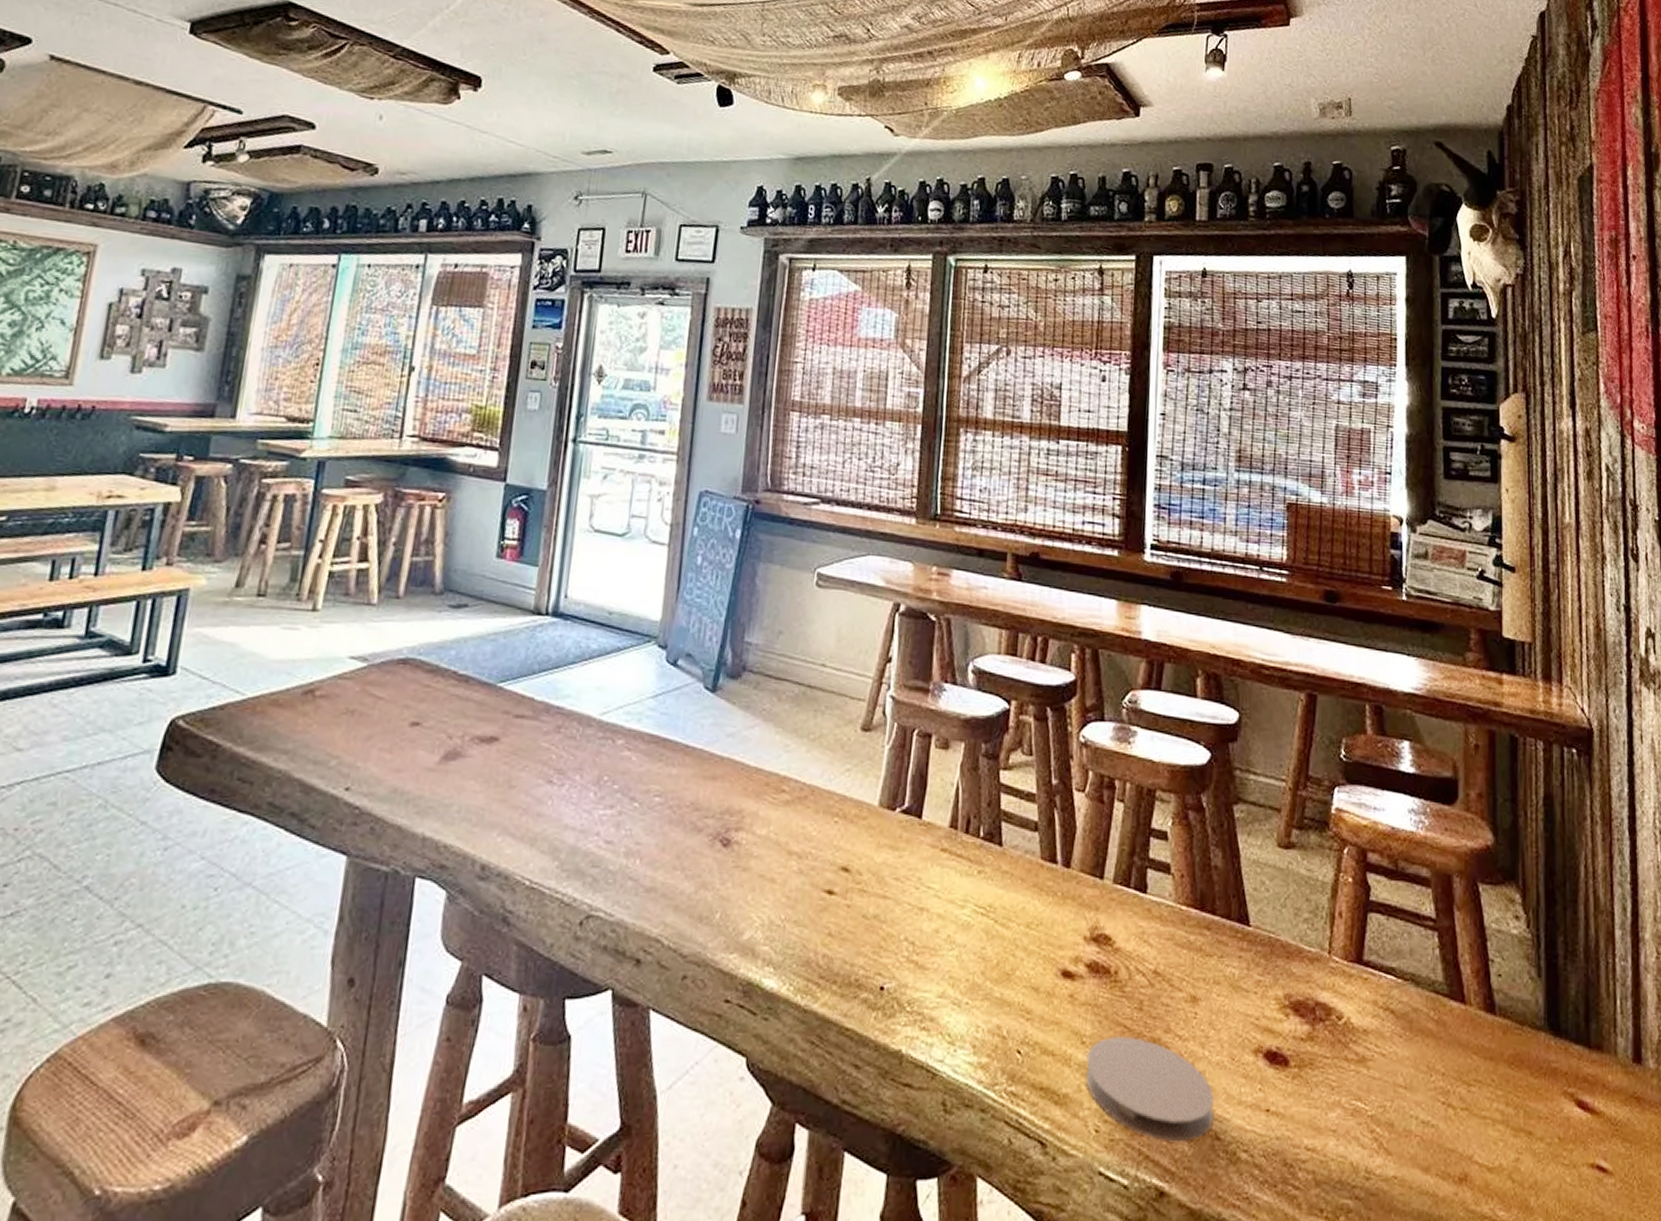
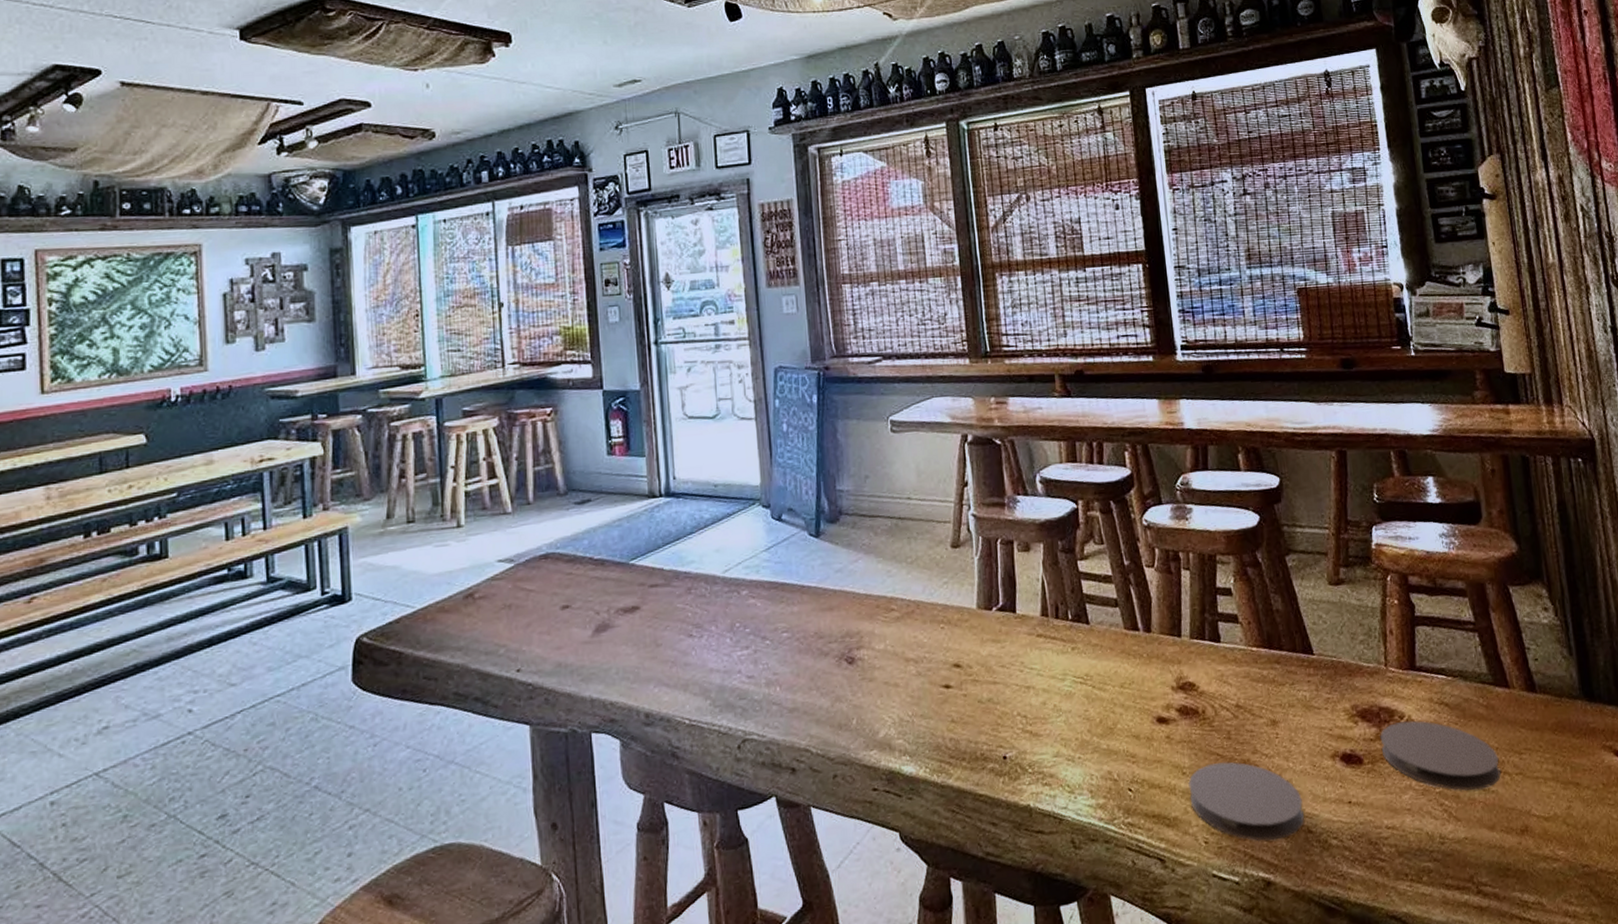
coaster: none [1312,1023,1444,1121] -> present [1380,720,1501,791]

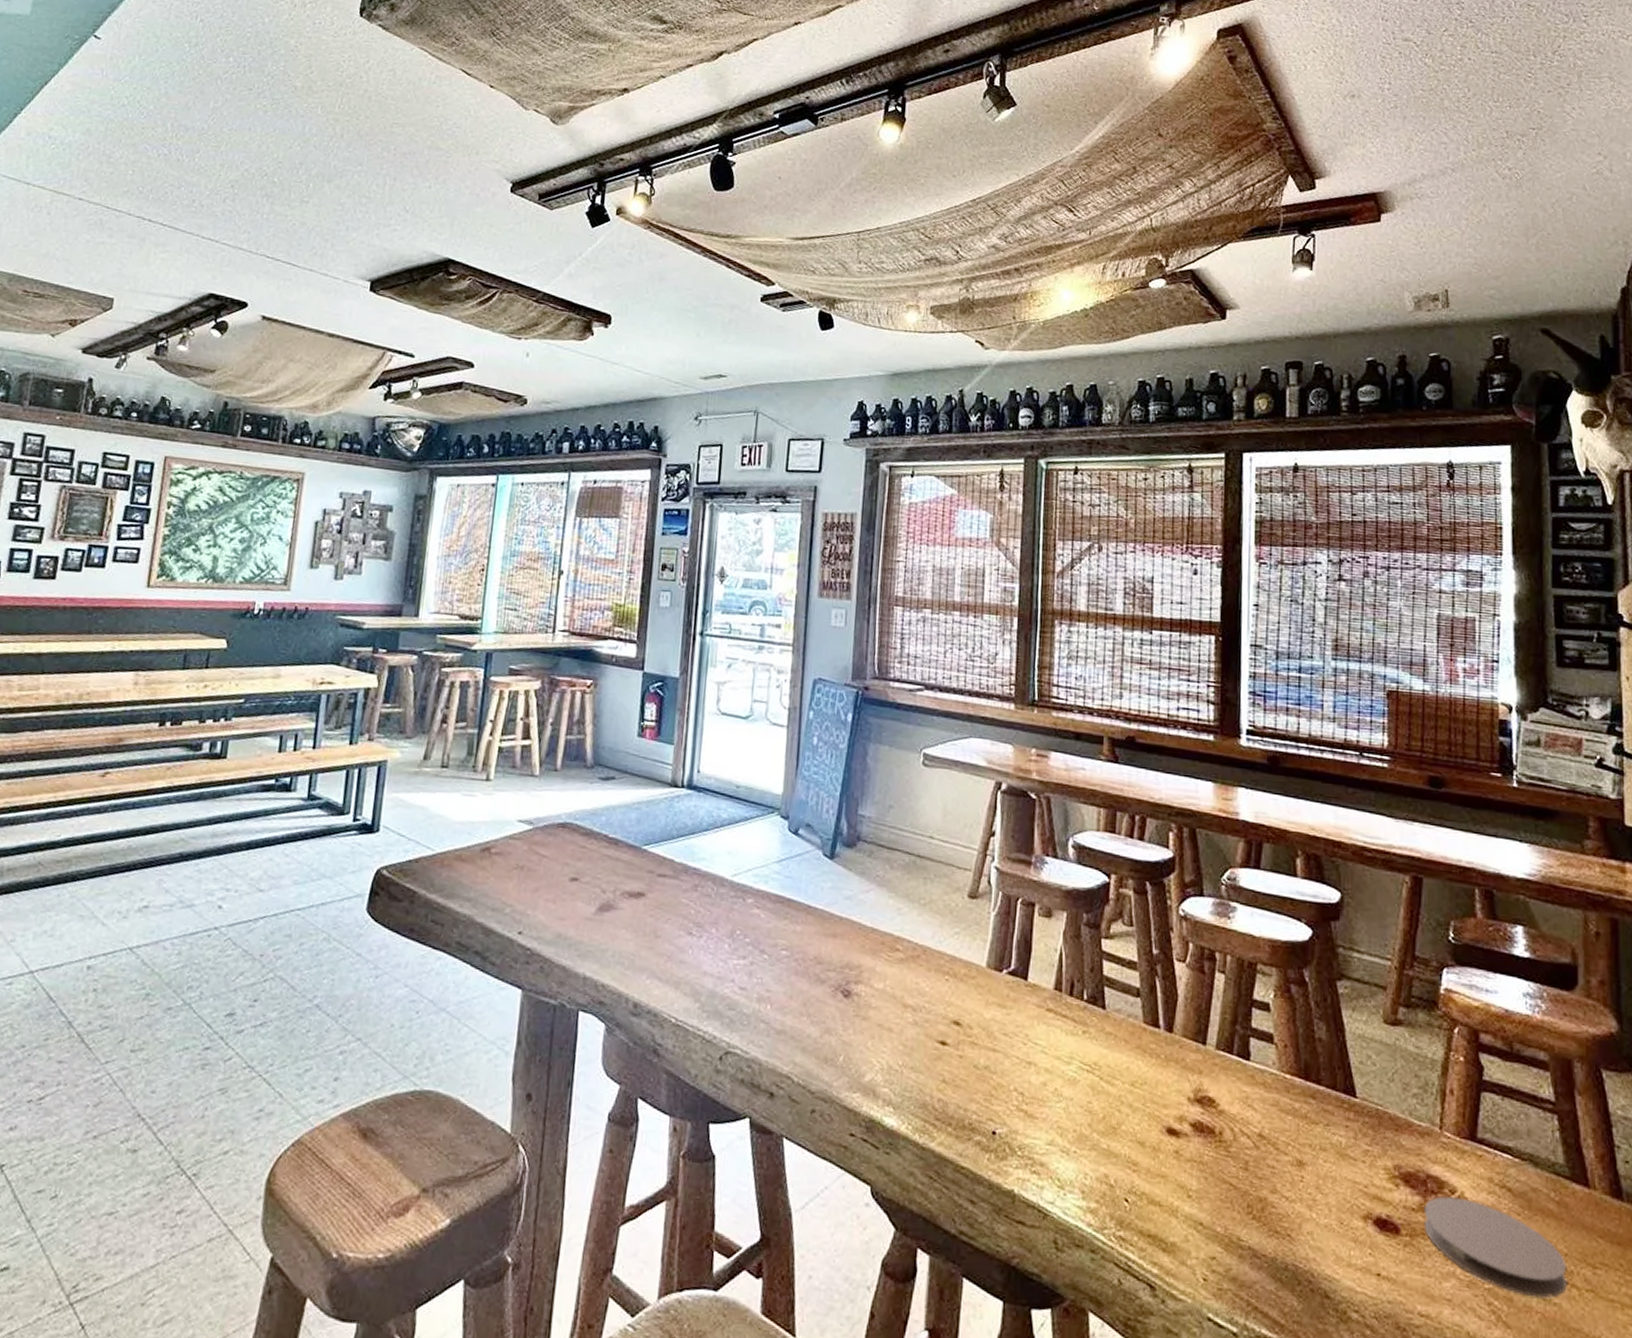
coaster: present [1188,762,1305,842] -> none [1192,1193,1323,1297]

